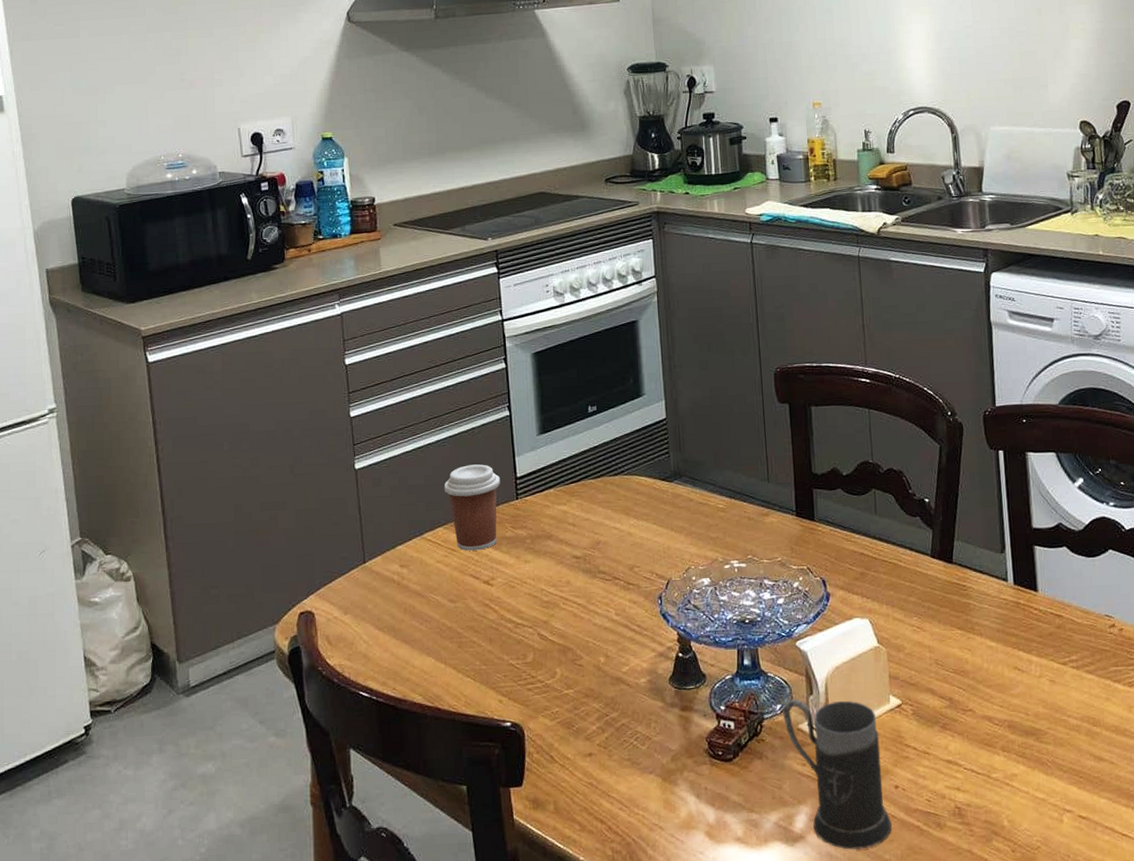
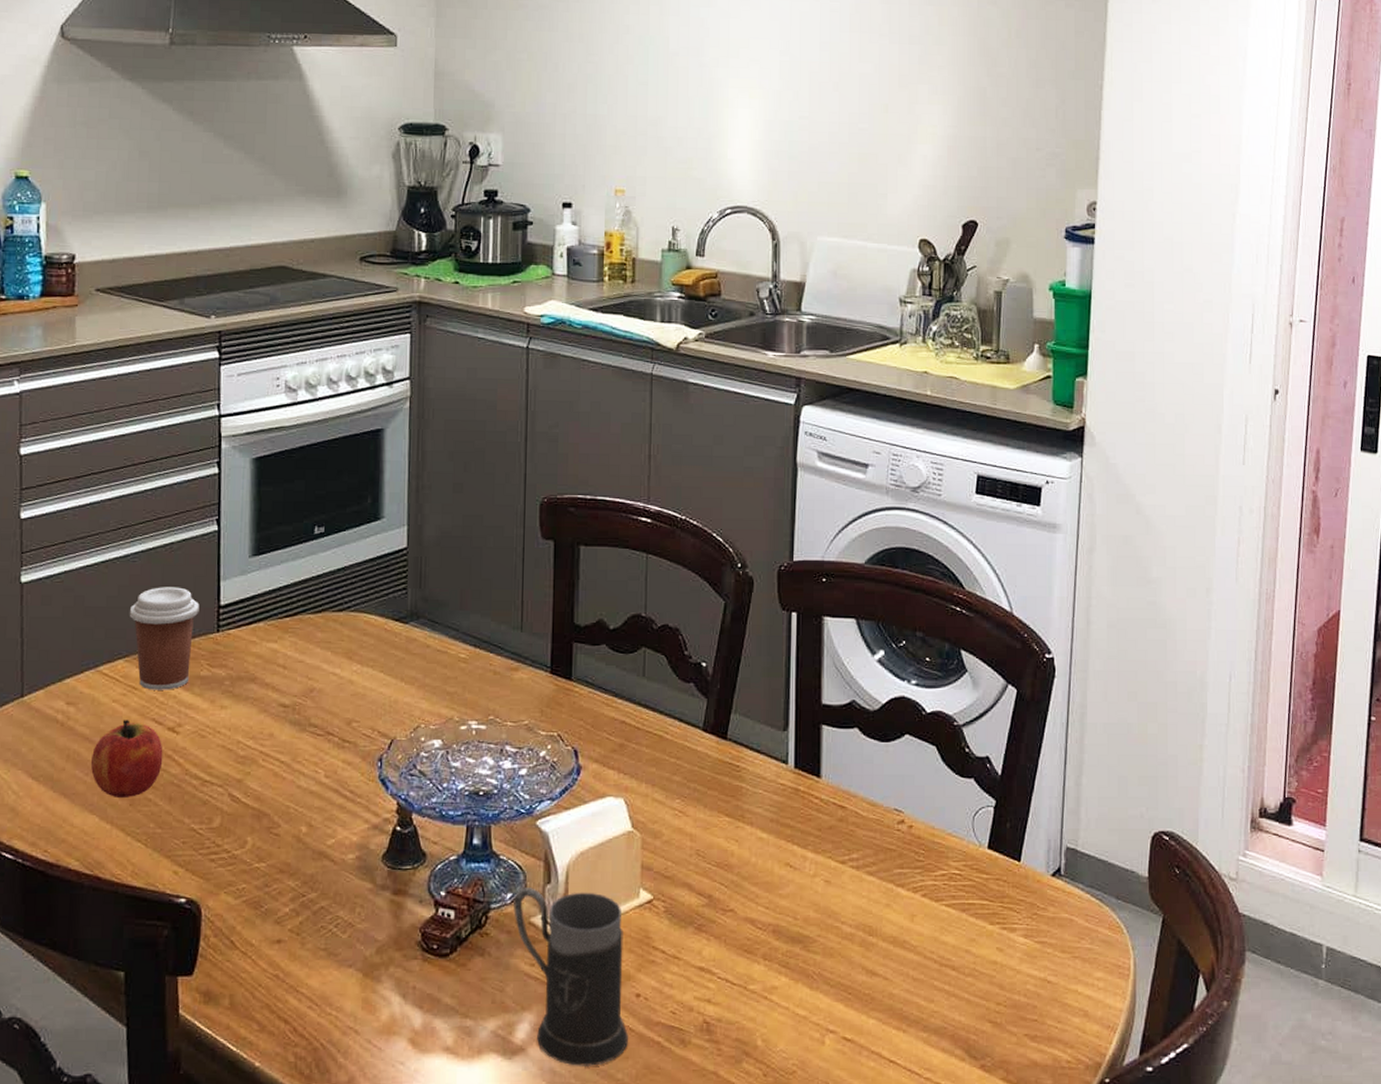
fruit: none [424,577,482,642] -> present [90,720,163,799]

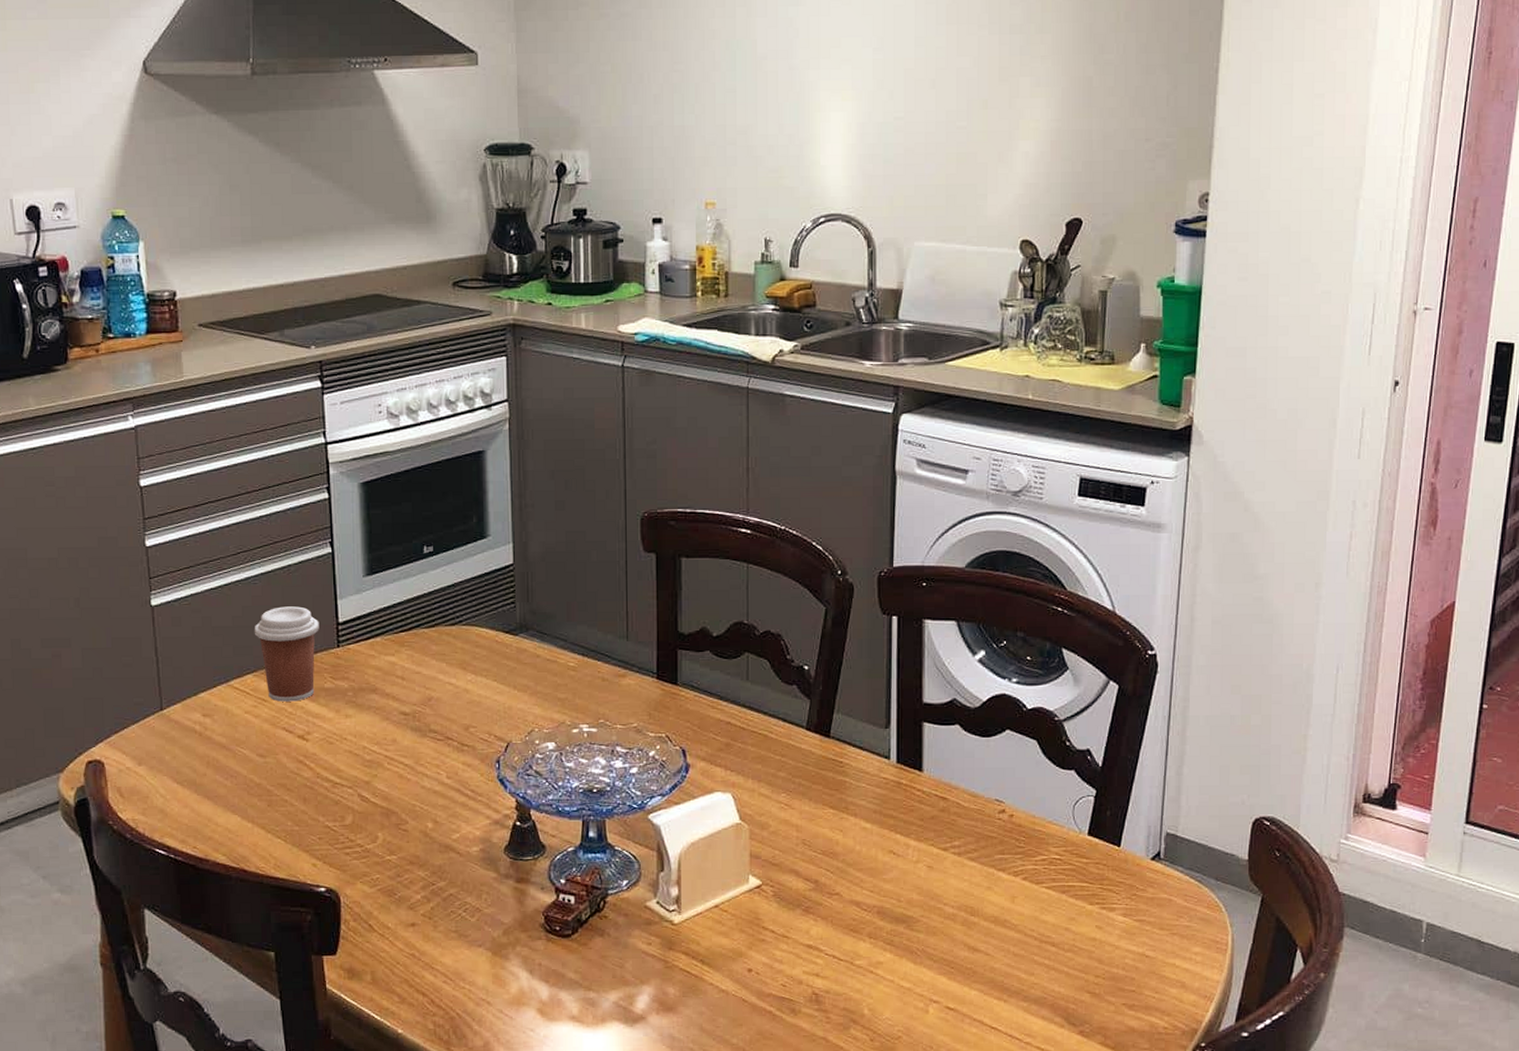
fruit: present [90,720,163,799] -> none [229,729,295,800]
mug: present [514,888,628,1068] -> none [630,875,741,1034]

